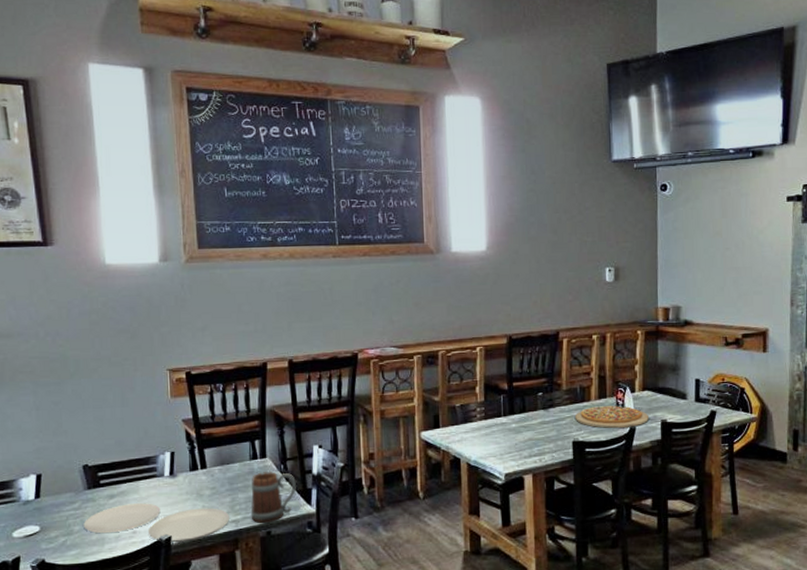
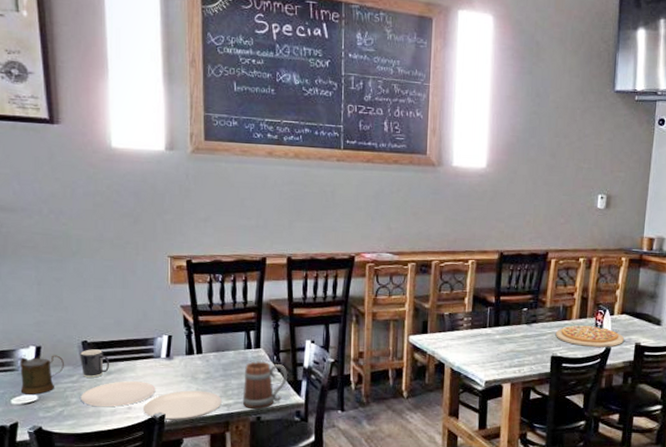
beer mug: none [20,482,66,526] -> present [20,355,64,395]
mug: none [80,472,113,503] -> present [79,349,110,378]

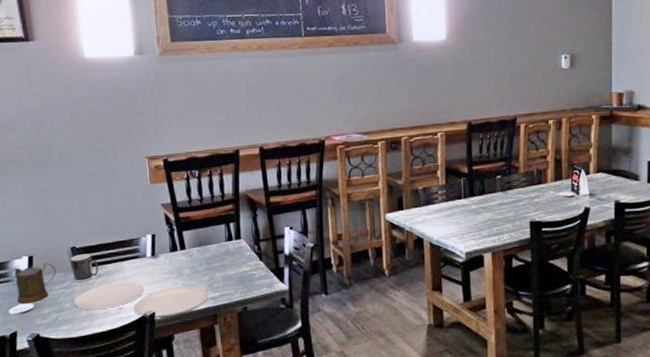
beer mug: present [242,361,287,410] -> none [227,252,270,301]
pizza: present [556,325,624,347] -> none [532,187,602,209]

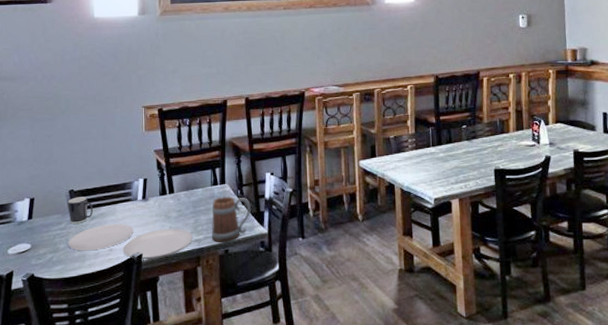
beer mug: present [14,263,56,303] -> none [16,205,54,244]
beer mug: none [227,252,270,301] -> present [211,196,251,243]

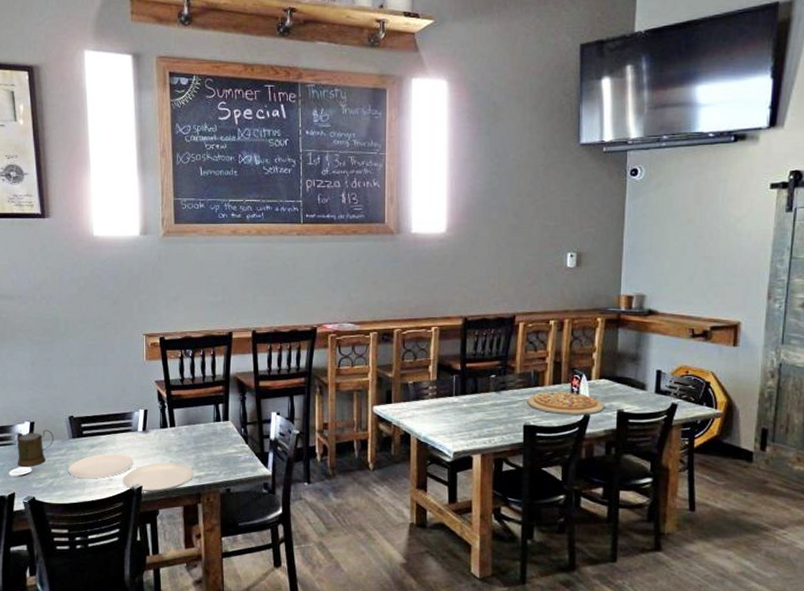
beer mug: none [16,205,54,244] -> present [16,429,54,467]
mug: present [67,196,94,224] -> none [66,424,93,451]
beer mug: present [211,196,251,243] -> none [213,434,254,482]
pizza: none [496,137,562,157] -> present [528,392,604,415]

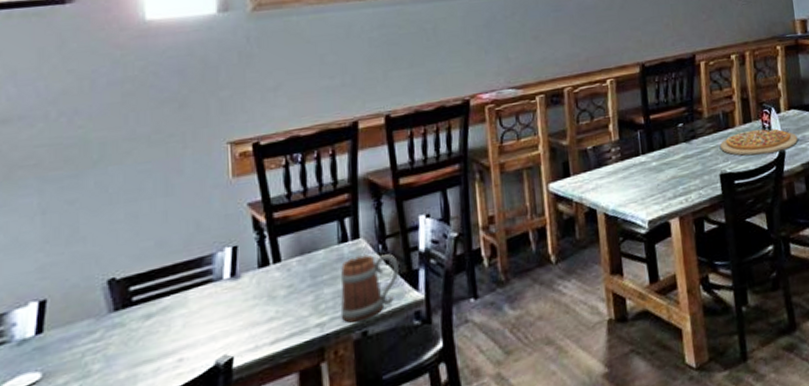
beer mug: present [16,429,54,467] -> none [13,307,81,375]
plate: present [68,454,134,479] -> none [107,317,218,370]
plate: present [122,462,194,493] -> none [199,311,312,368]
beer mug: none [213,434,254,482] -> present [340,254,399,323]

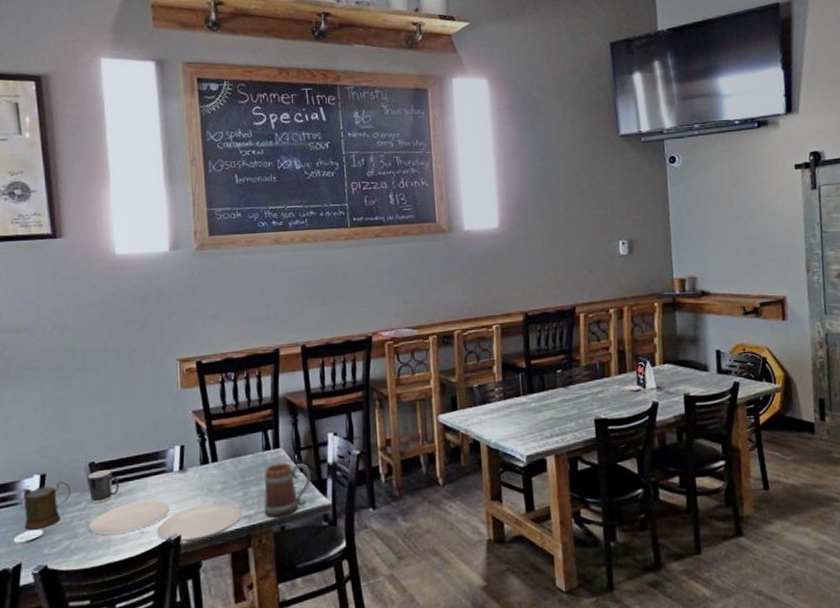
beer mug: none [13,307,81,375] -> present [23,481,70,530]
mug: none [103,285,150,330] -> present [86,470,120,503]
plate: none [107,317,218,370] -> present [89,500,170,535]
plate: none [199,311,312,368] -> present [156,503,242,543]
pizza: present [720,129,798,156] -> none [596,380,671,405]

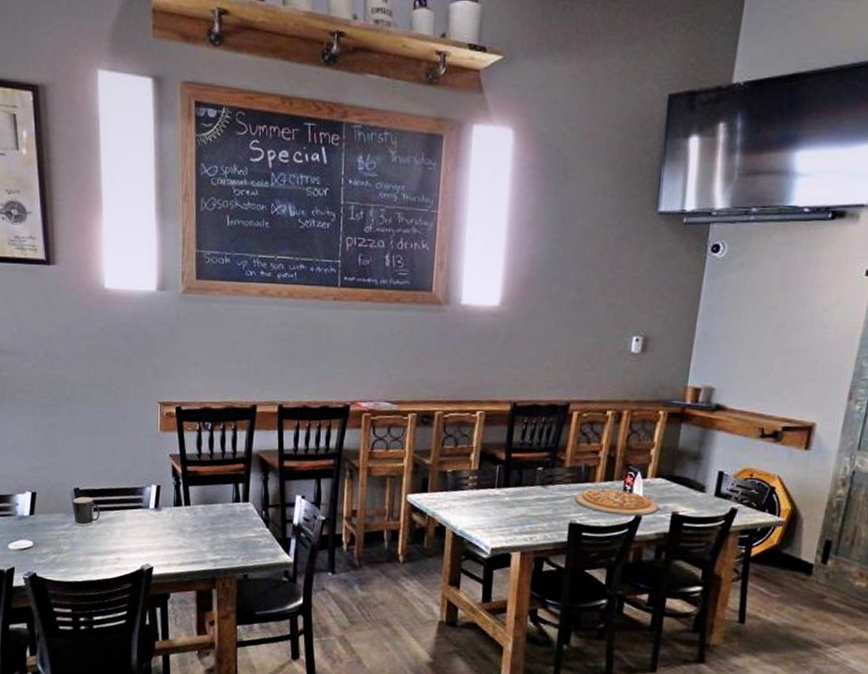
beer mug: present [23,481,70,530] -> none [17,500,57,541]
plate: present [89,500,170,535] -> none [72,530,144,557]
plate: present [156,503,242,543] -> none [131,543,209,575]
beer mug: present [264,462,311,519] -> none [229,515,276,567]
pizza: none [596,380,671,405] -> present [575,488,658,516]

